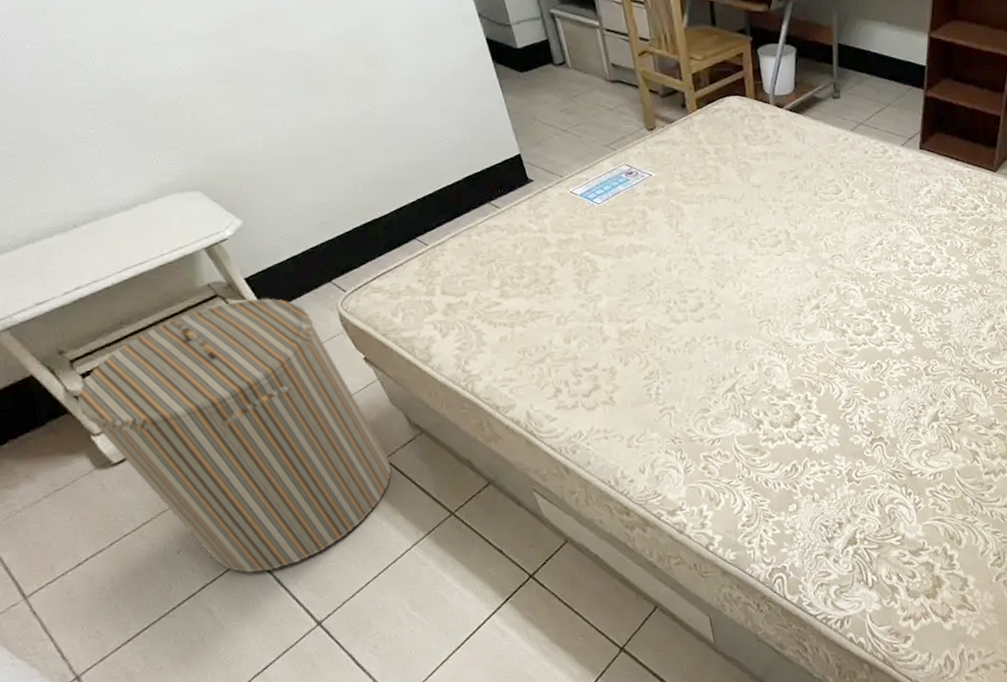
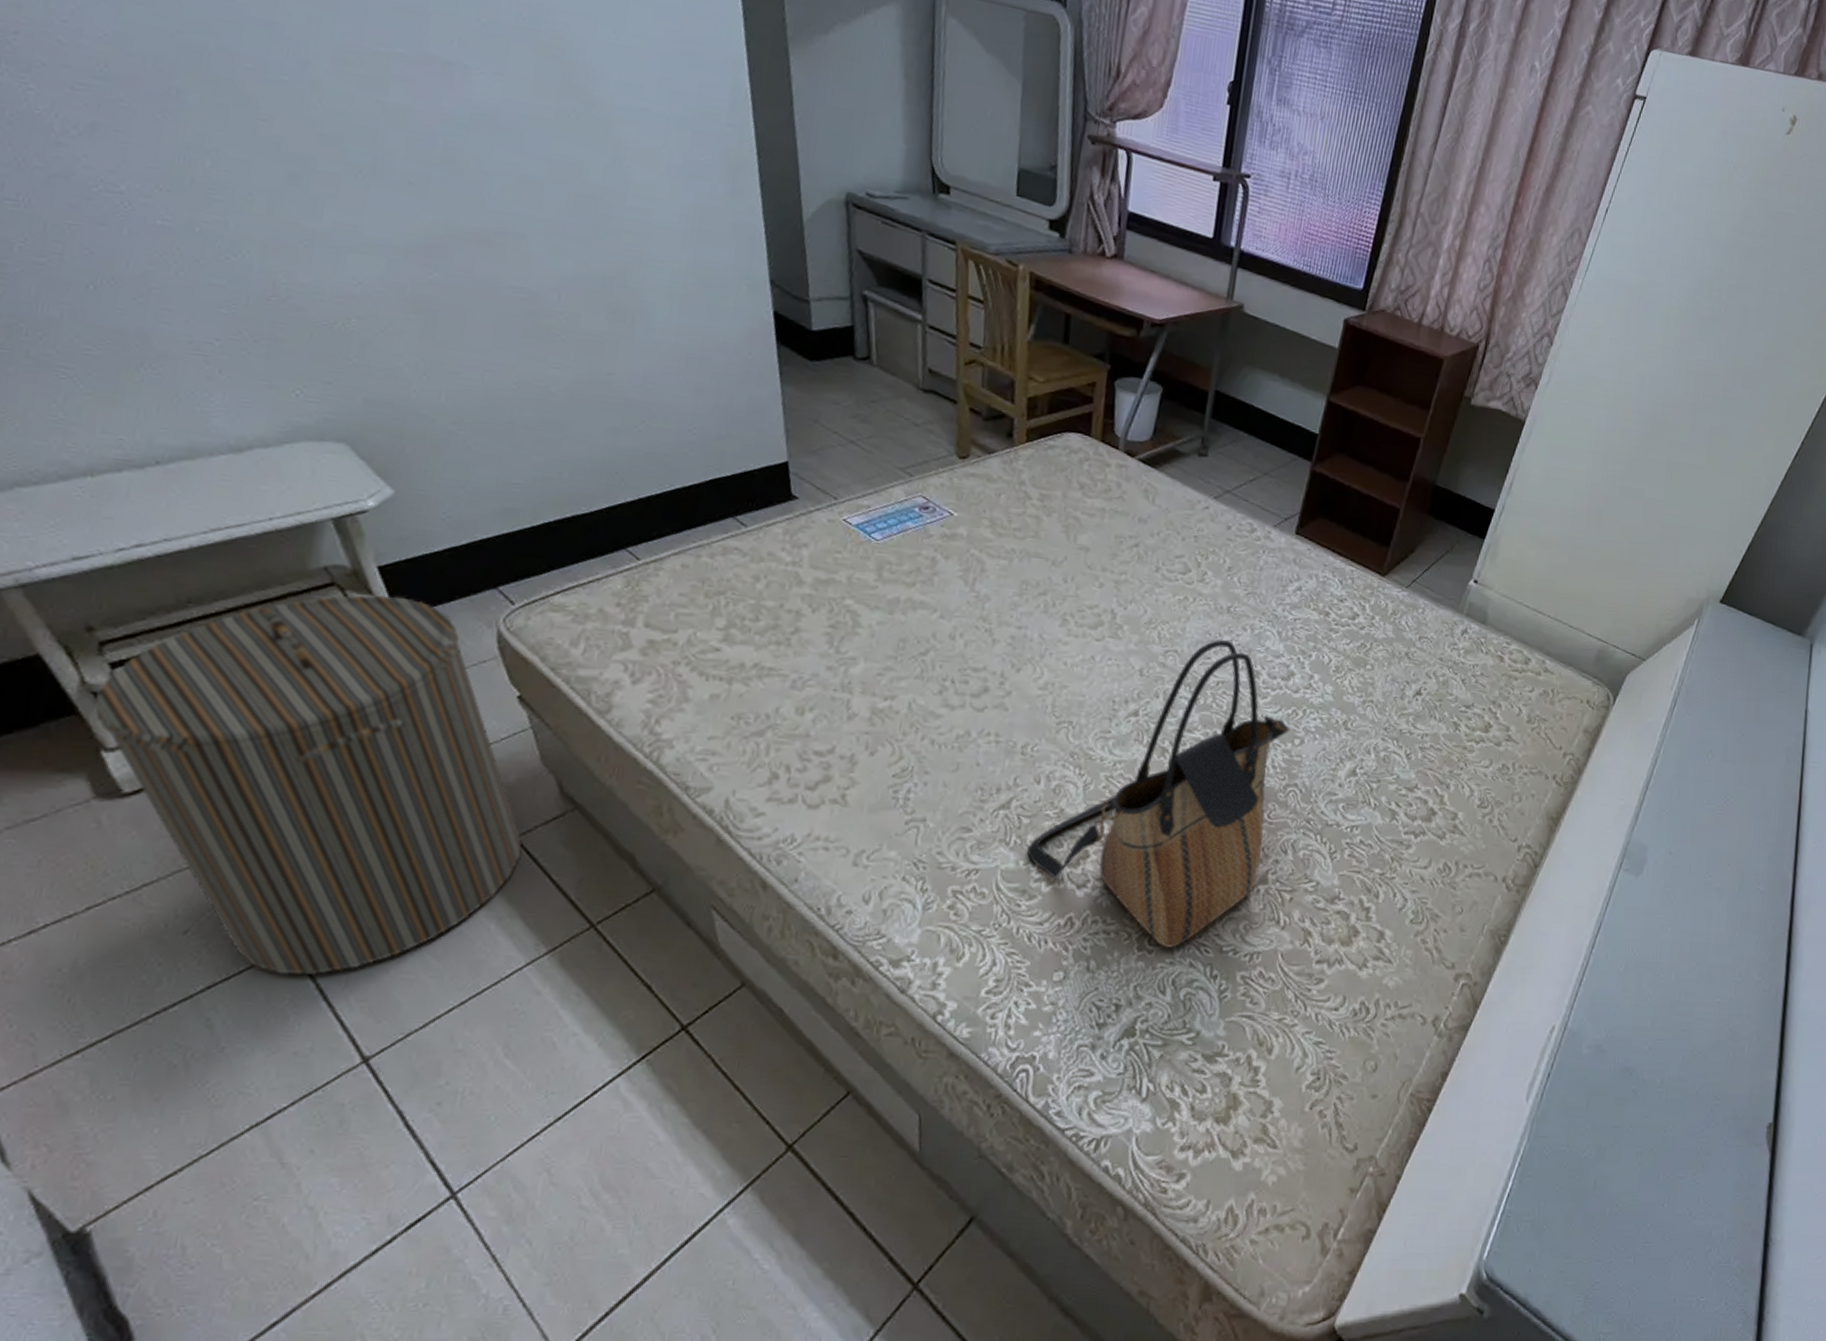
tote bag: none [752,240,938,477] -> present [1026,639,1290,948]

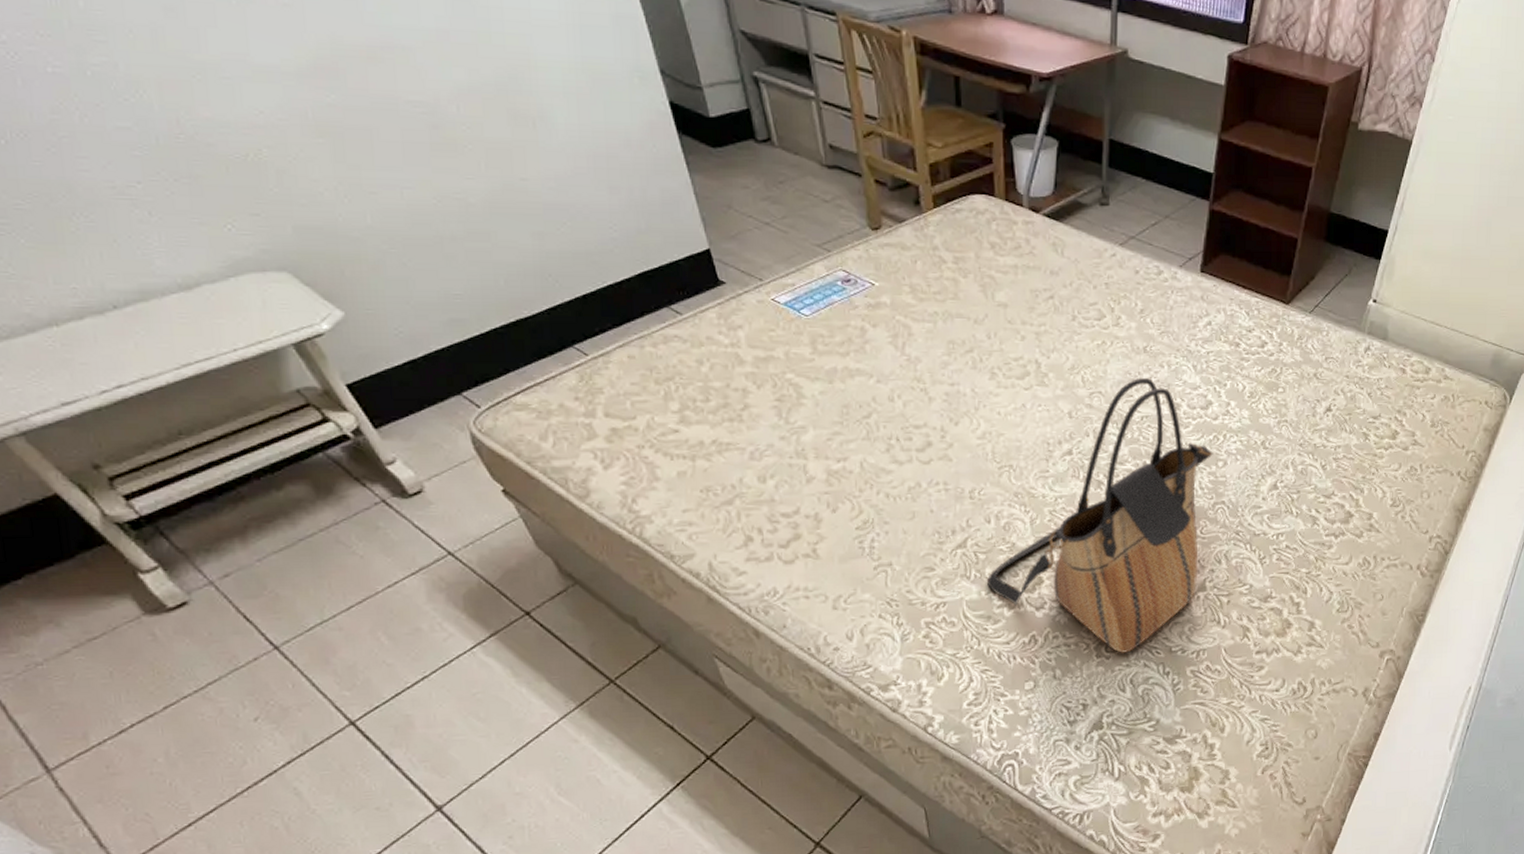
laundry hamper: present [94,594,522,976] -> none [119,410,536,747]

